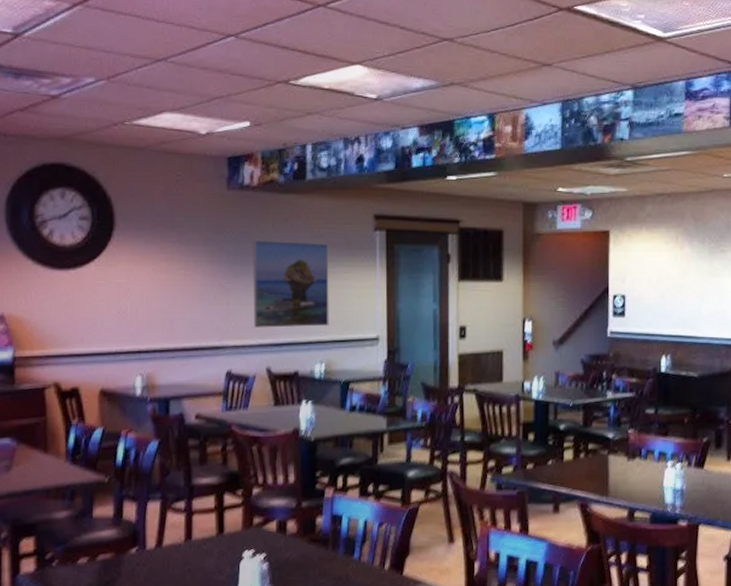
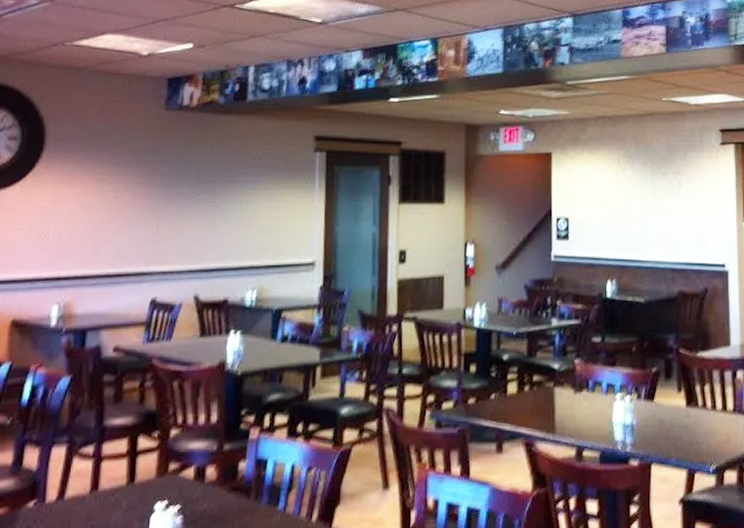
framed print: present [252,240,329,328] -> none [184,161,266,252]

